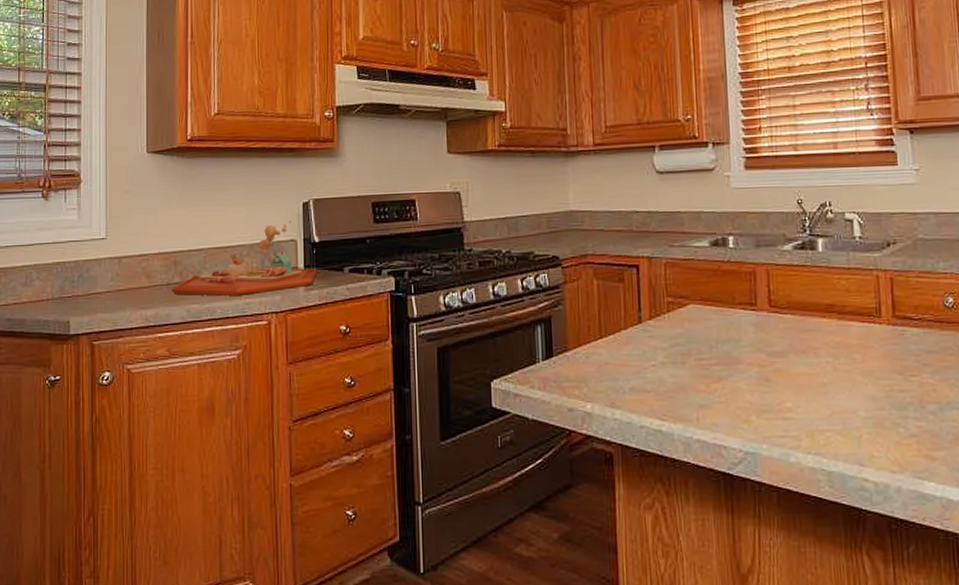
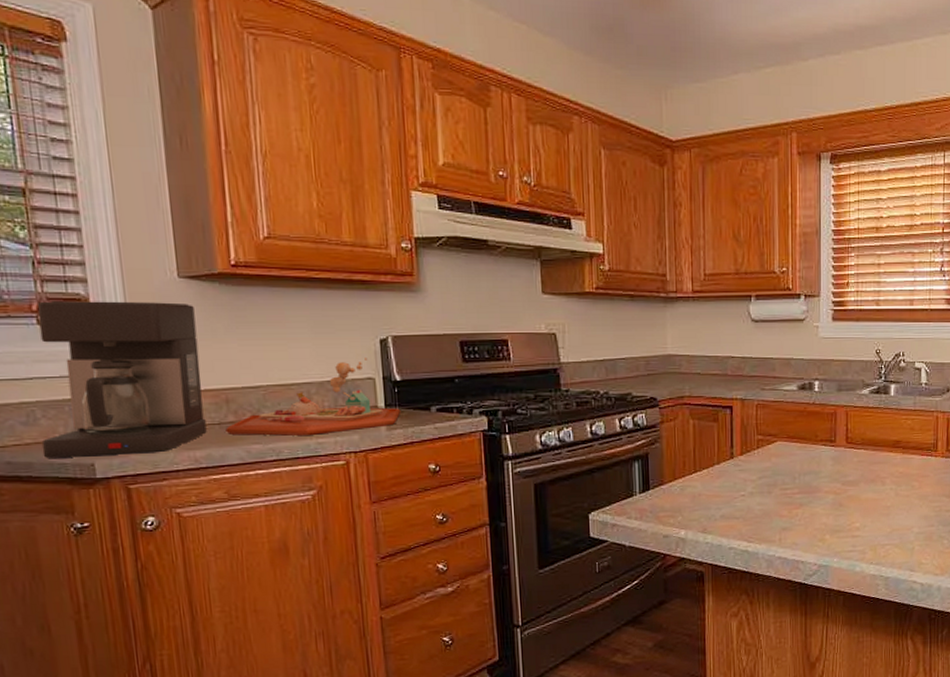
coffee maker: none [33,175,157,317] -> present [36,301,207,459]

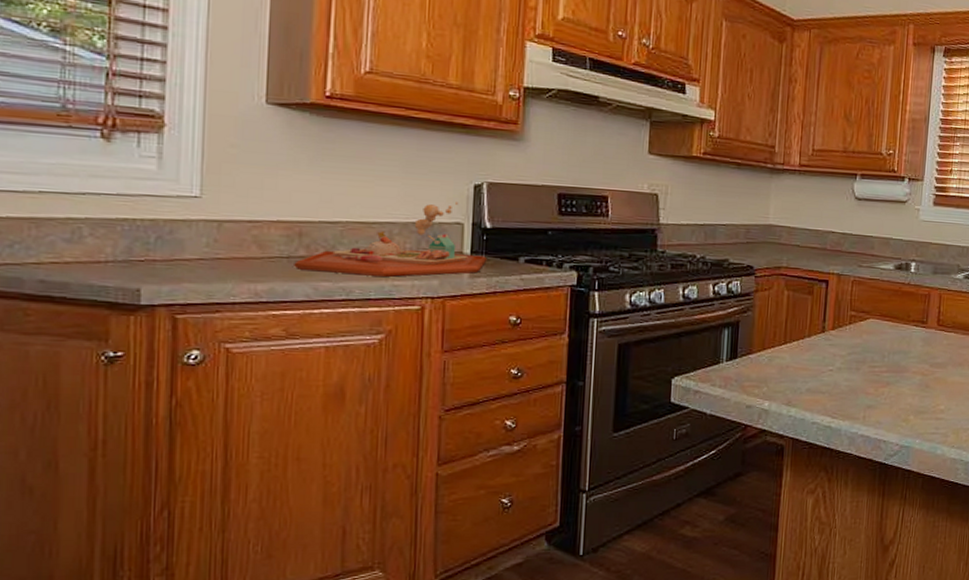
coffee maker: present [36,301,207,459] -> none [83,114,279,283]

